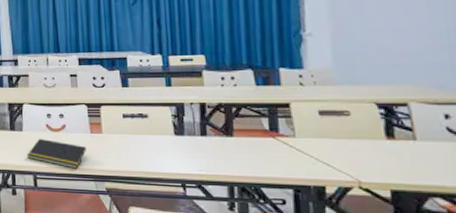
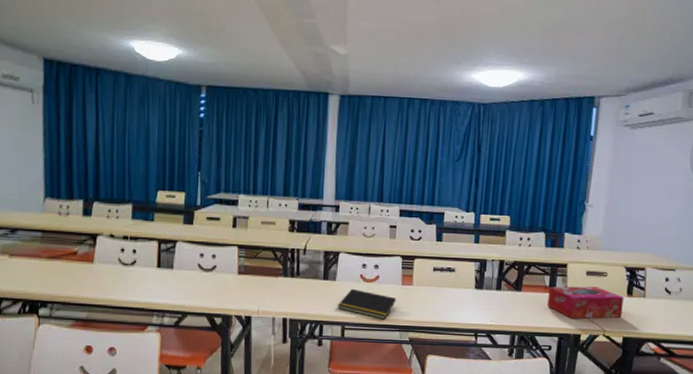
tissue box: none [269,128,384,168] -> present [547,286,624,319]

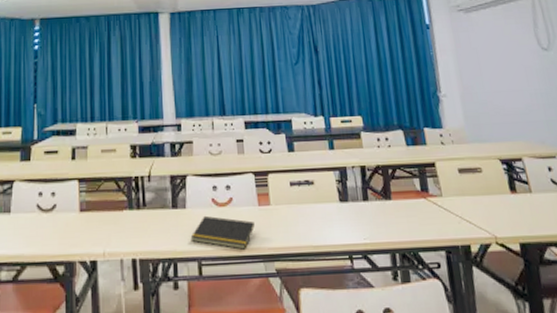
tissue box: present [547,286,624,319] -> none [421,186,512,227]

